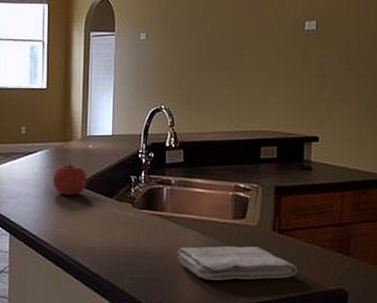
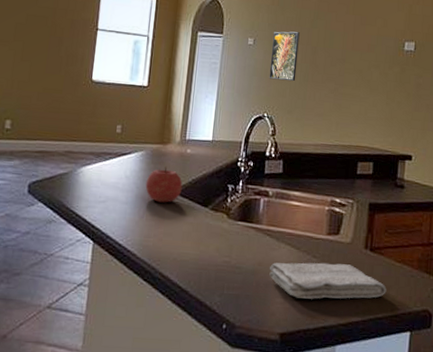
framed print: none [164,22,192,72] -> present [269,31,300,82]

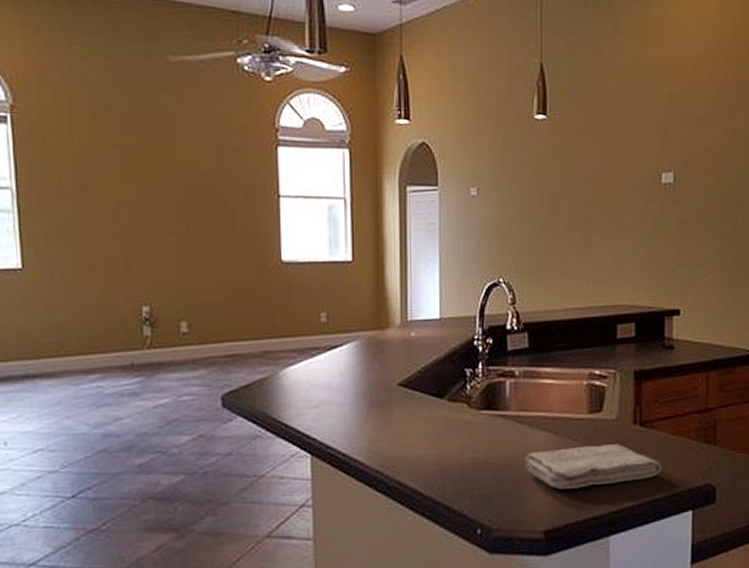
fruit: present [145,166,183,203] -> none [365,355,410,400]
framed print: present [269,31,300,82] -> none [500,174,534,236]

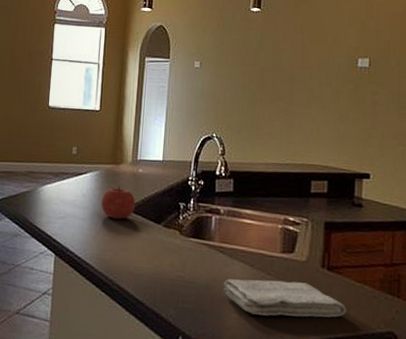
fruit: none [365,355,410,400] -> present [101,184,136,220]

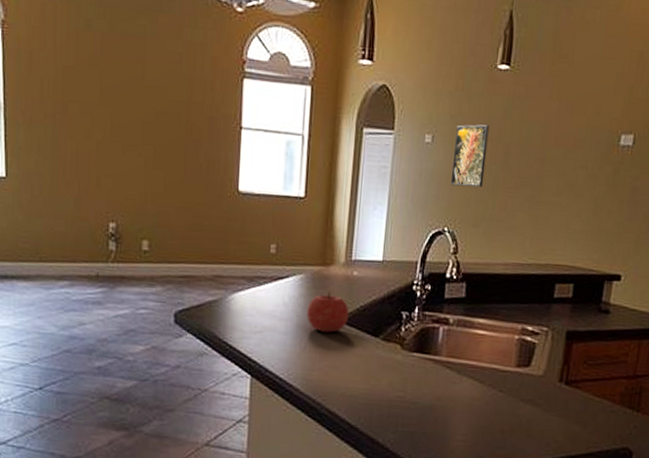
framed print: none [216,53,246,102] -> present [450,124,489,188]
washcloth: present [223,279,347,318] -> none [449,397,582,437]

